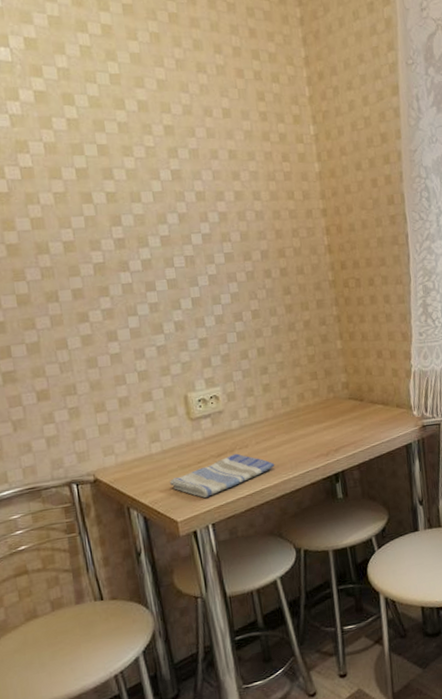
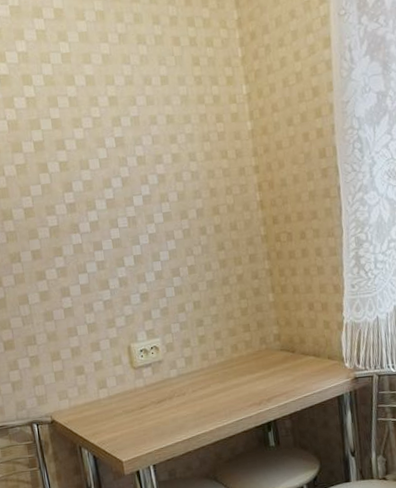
dish towel: present [169,453,275,498] -> none [115,400,210,441]

